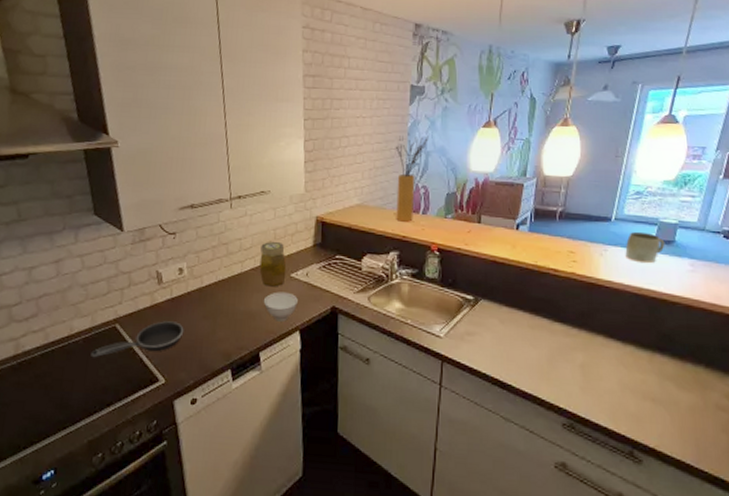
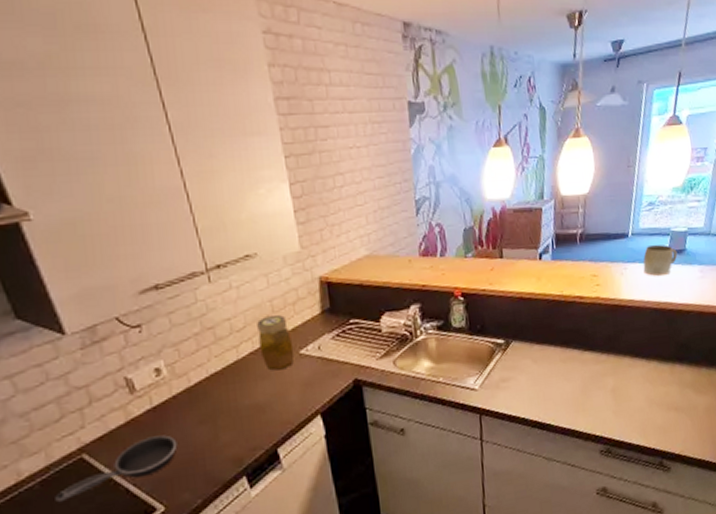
bowl: present [263,292,298,322] -> none [271,373,314,409]
vase: present [395,132,429,222] -> none [399,161,437,269]

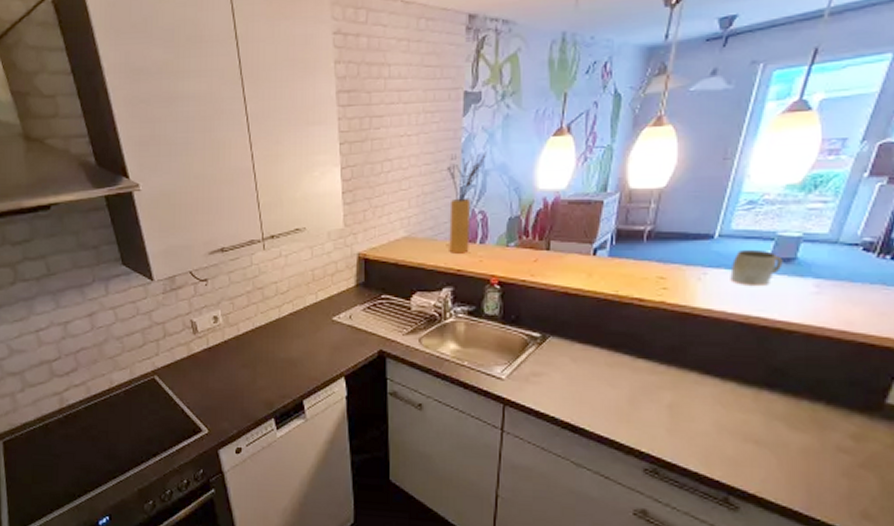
frying pan: present [55,435,178,503] -> none [133,371,224,410]
jar: present [257,314,294,371] -> none [298,282,328,332]
vase: none [399,161,437,269] -> present [446,149,486,254]

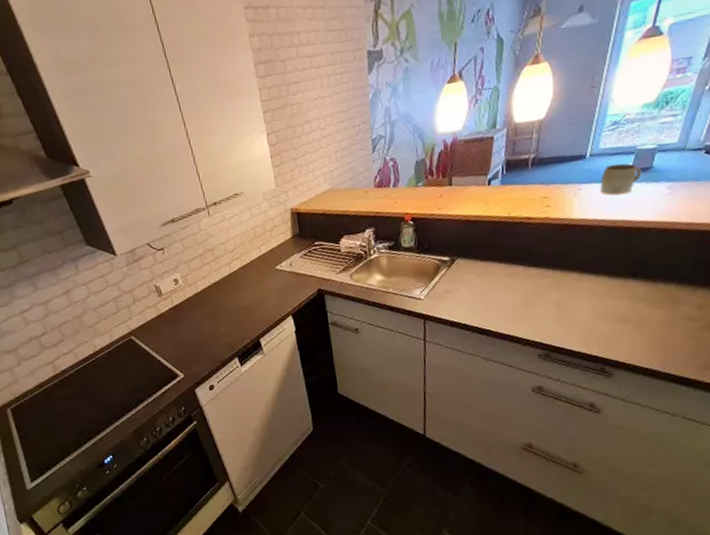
vase: present [446,149,486,254] -> none [358,104,392,199]

